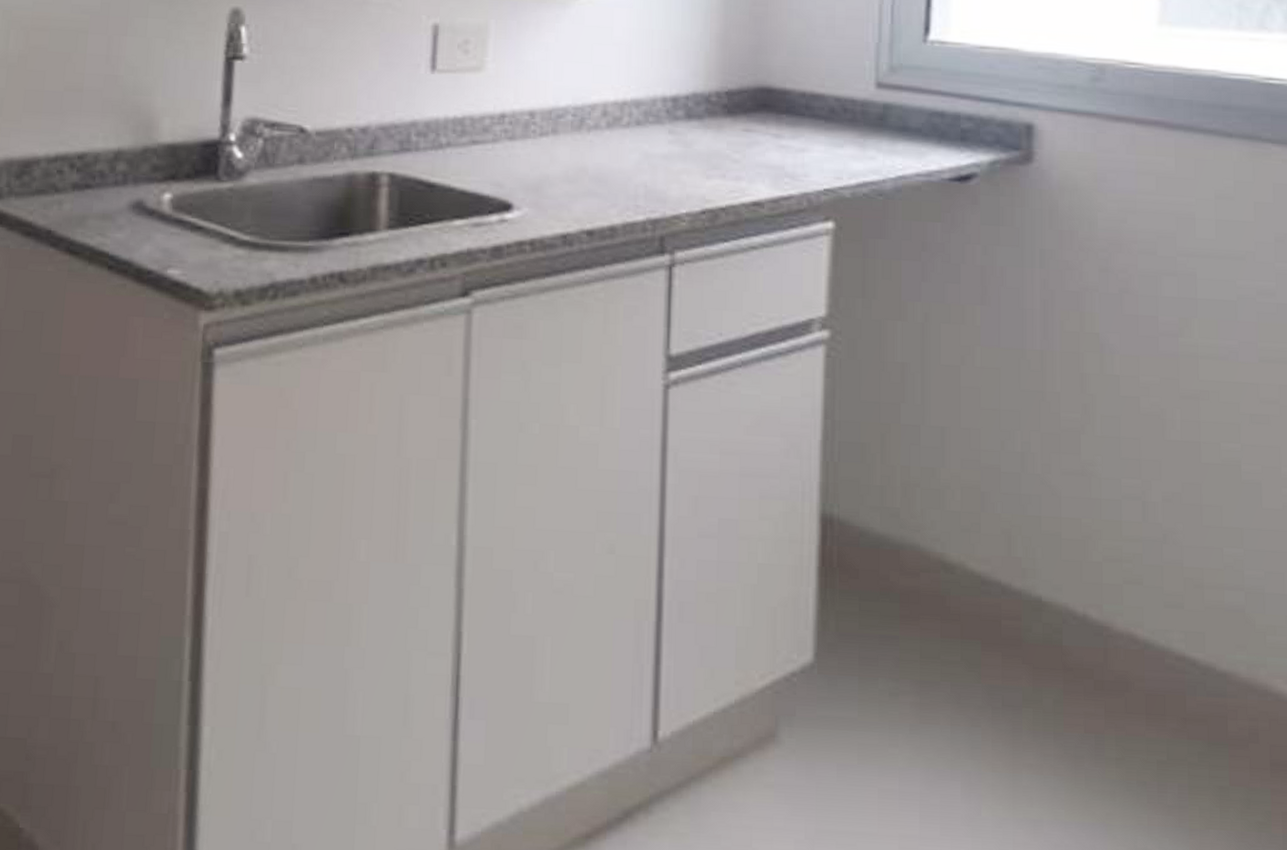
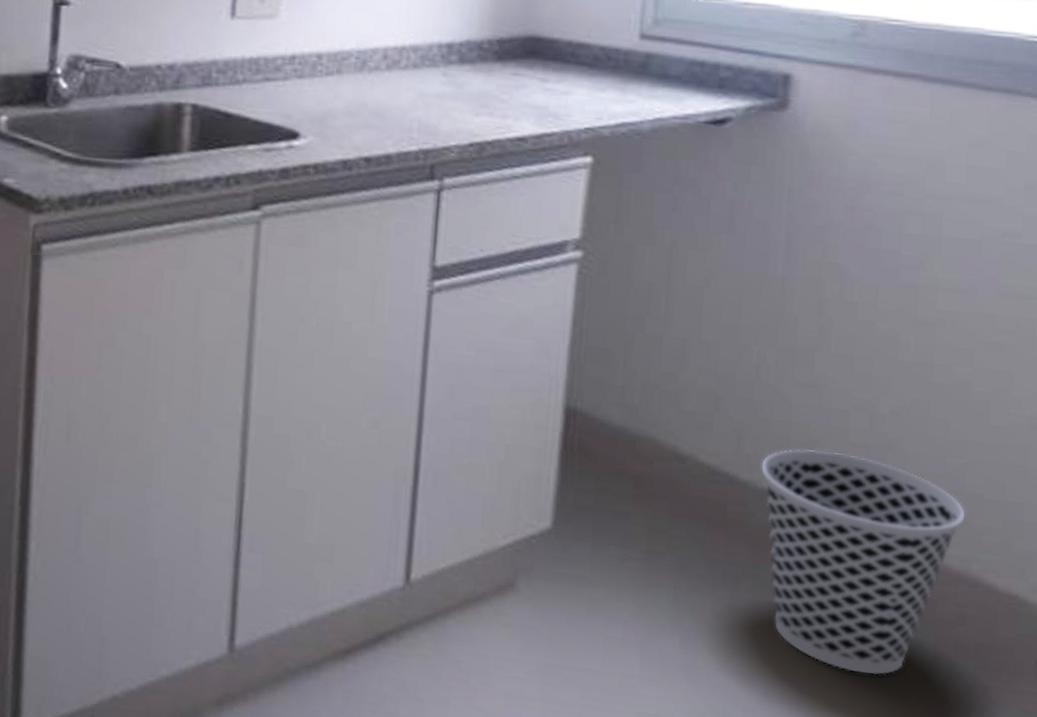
wastebasket: none [1033,548,1248,811] -> present [760,449,966,675]

